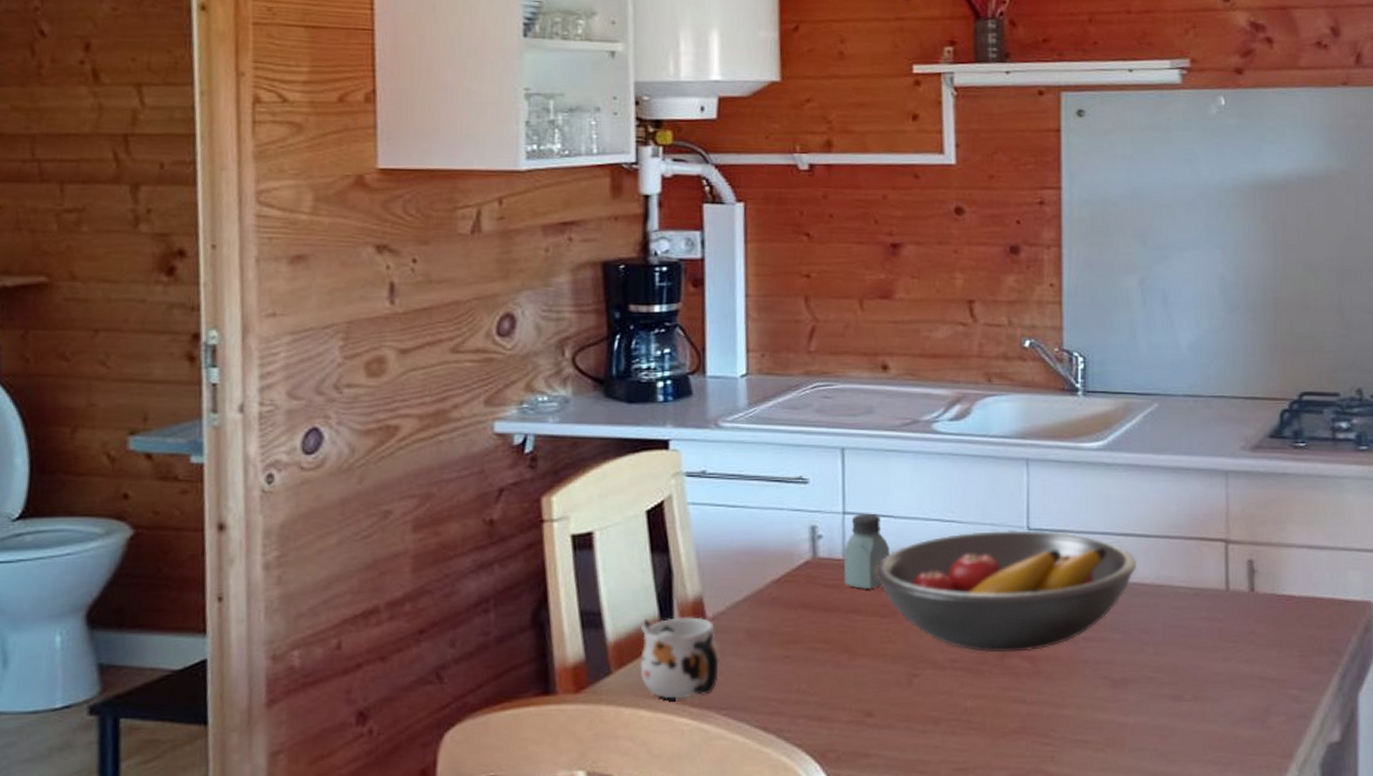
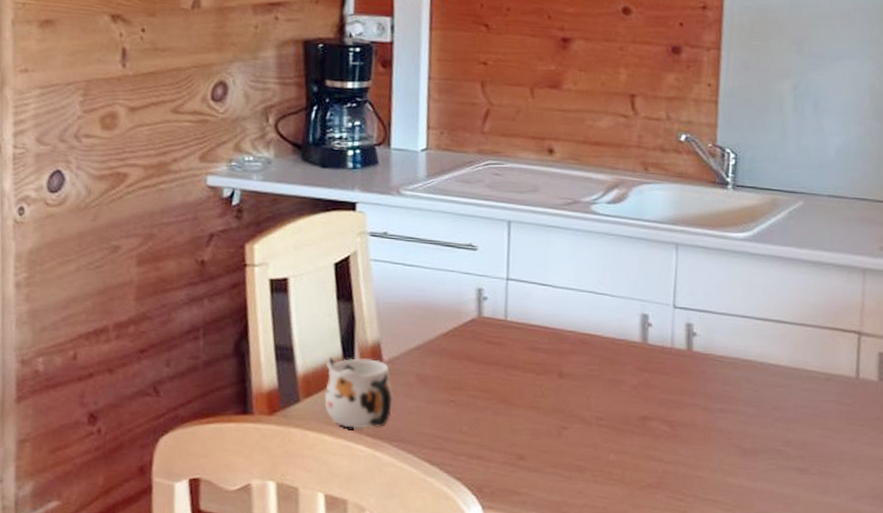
saltshaker: present [843,513,890,589] -> none [504,281,548,348]
fruit bowl: present [875,529,1137,653] -> none [533,305,774,417]

